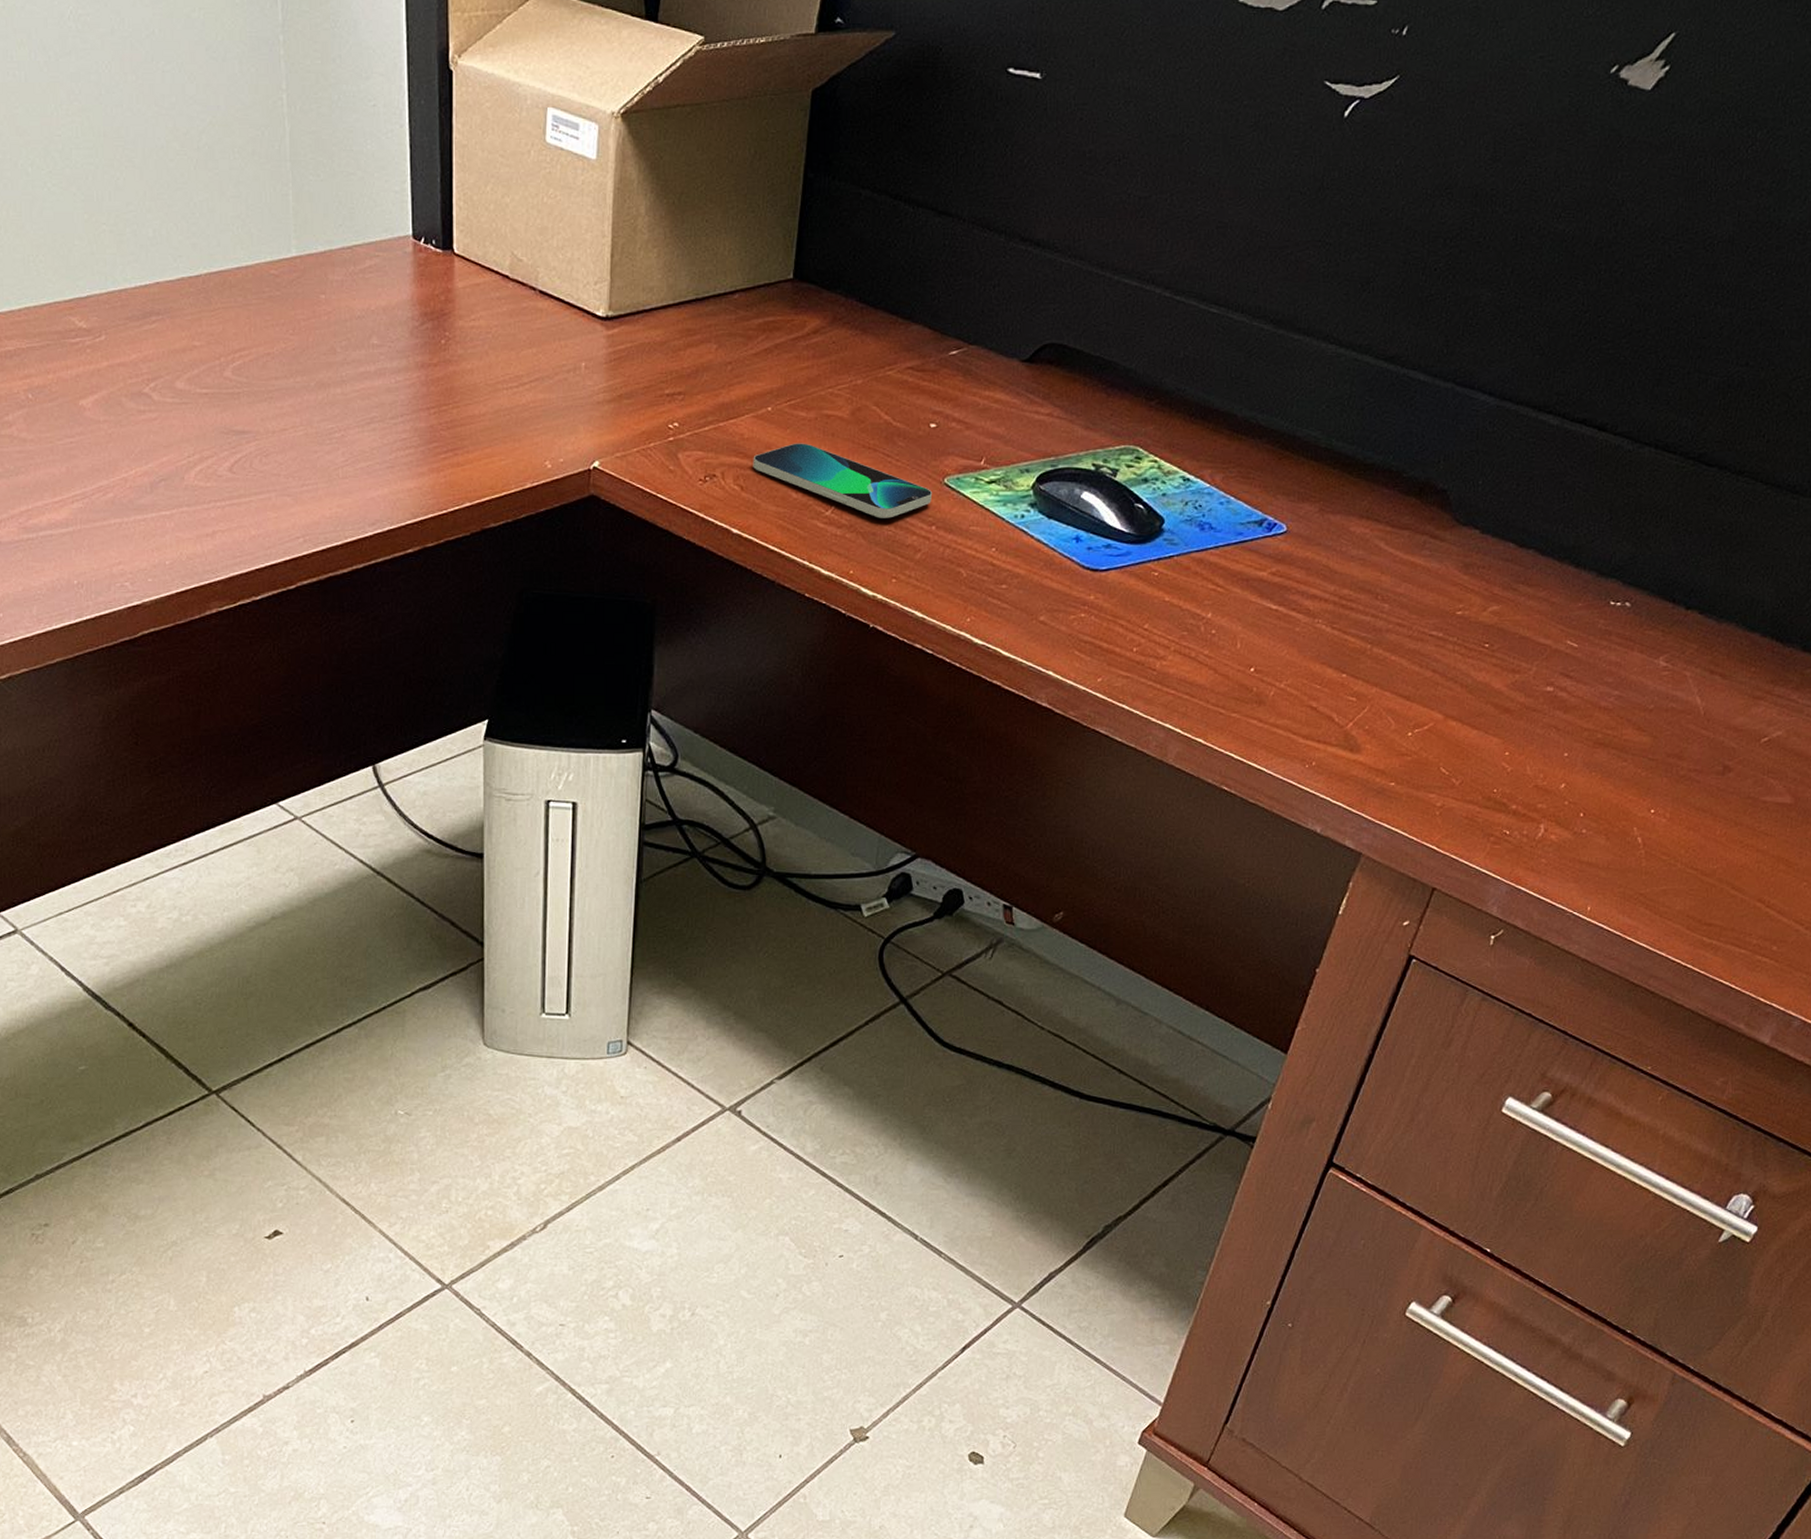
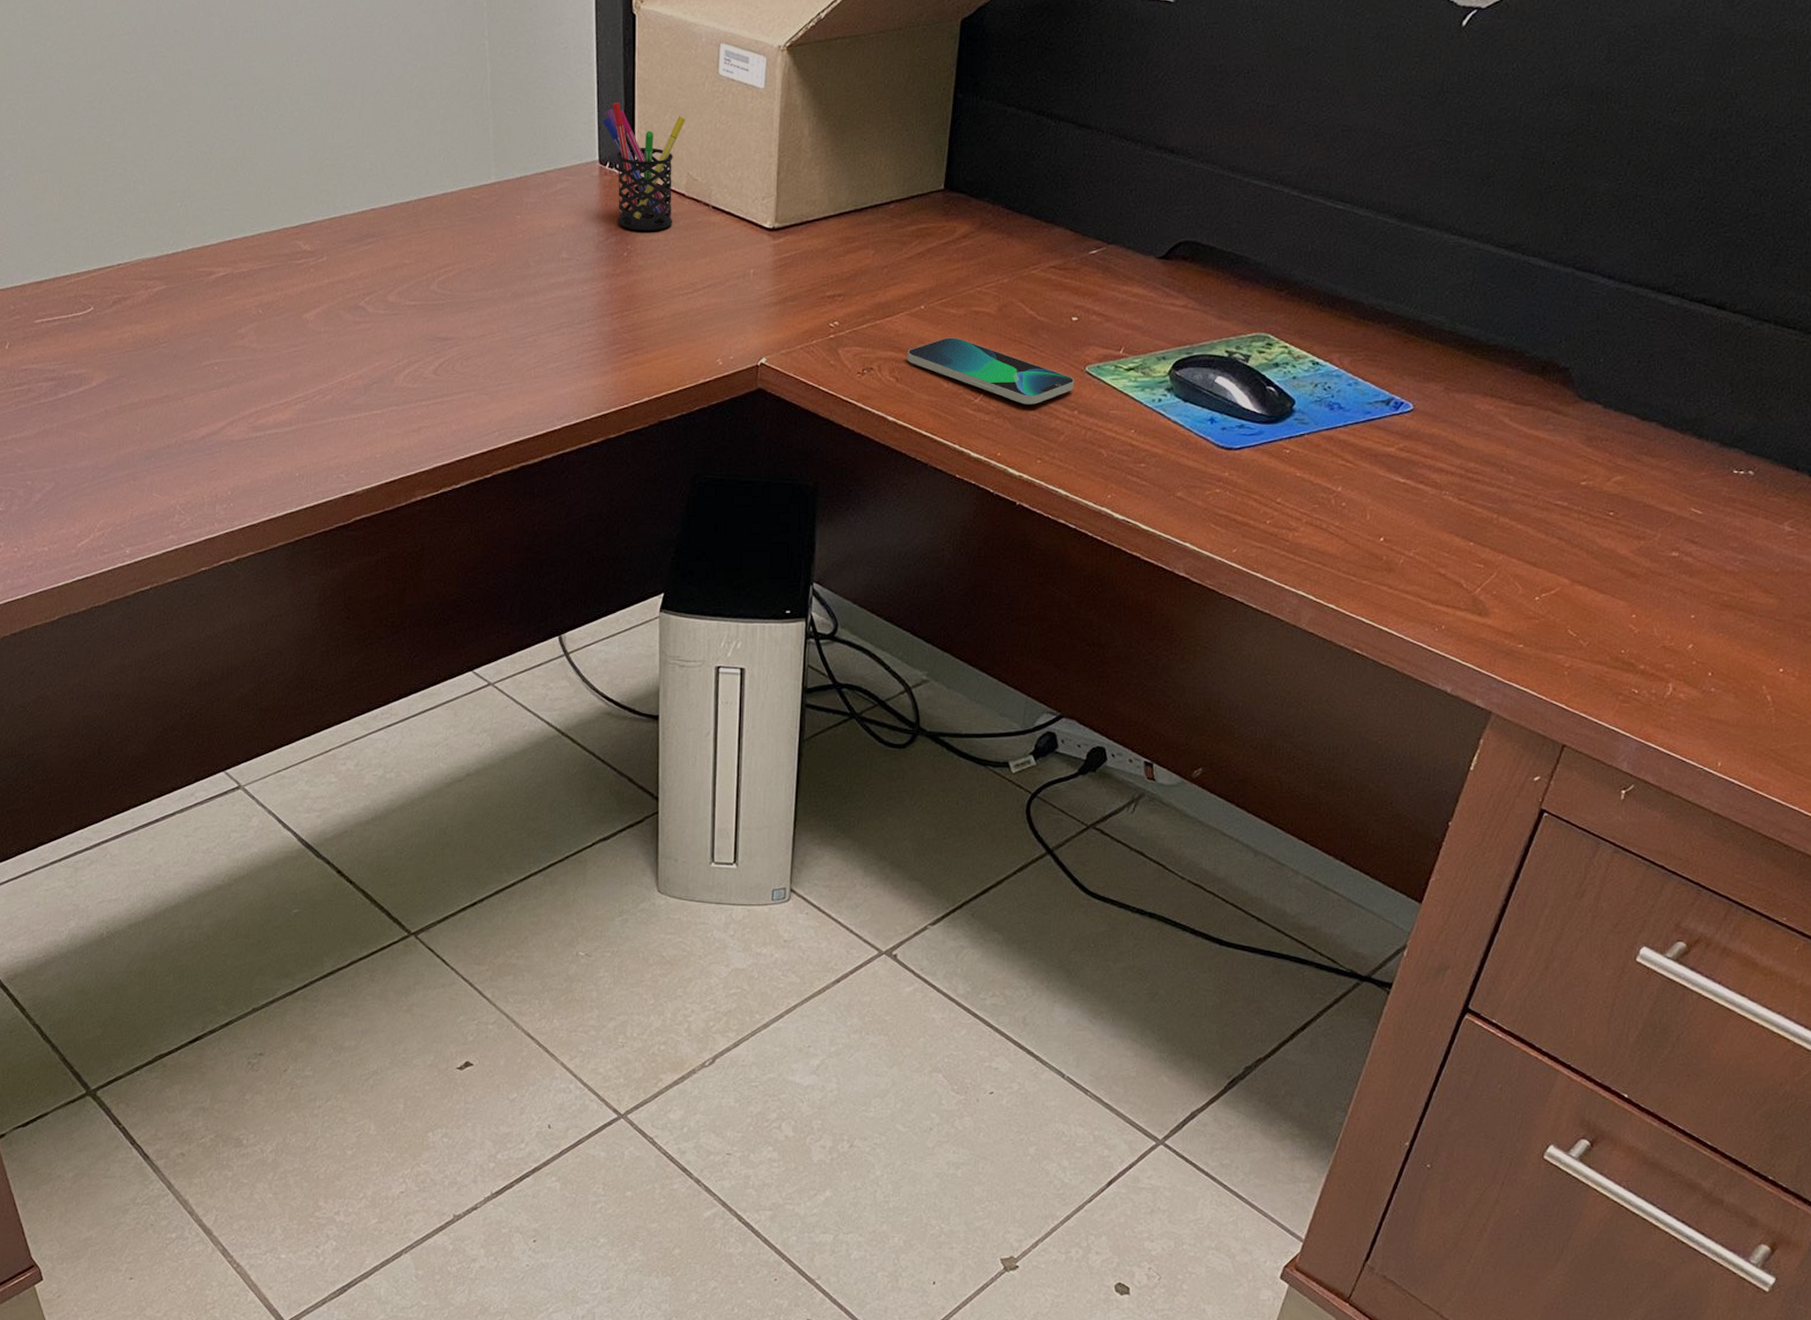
pen holder: none [416,170,509,317] -> present [602,102,686,231]

